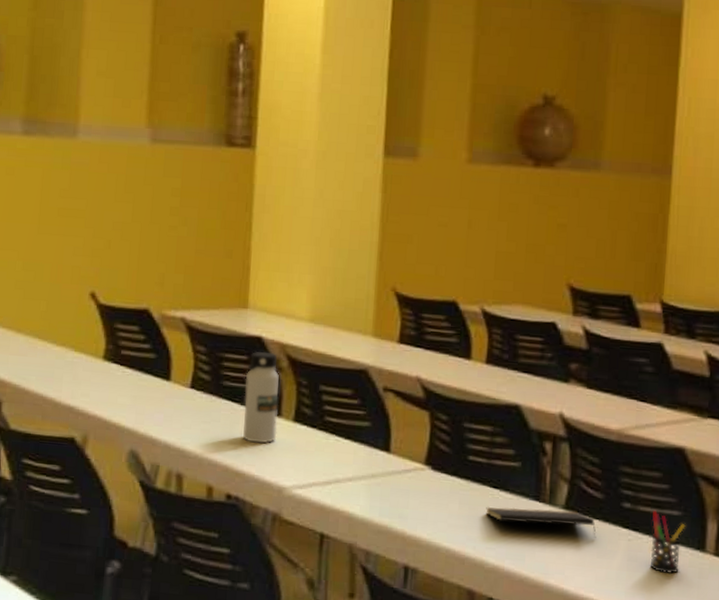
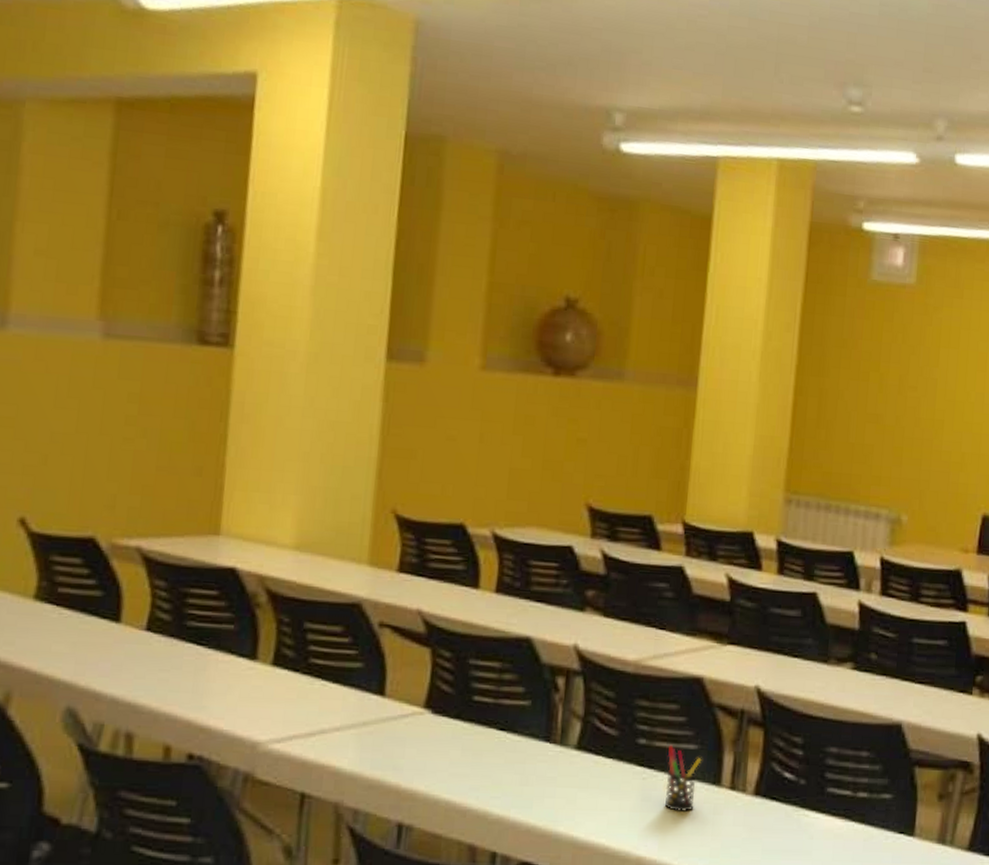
water bottle: present [243,351,279,444] -> none [210,585,256,693]
notepad: present [485,506,596,538] -> none [491,750,609,779]

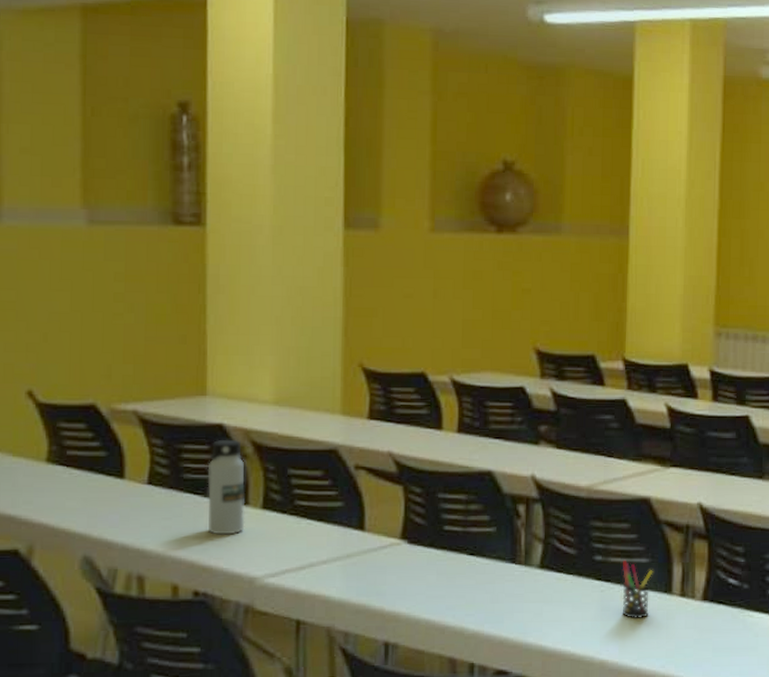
water bottle: none [210,585,256,693] -> present [207,439,245,535]

